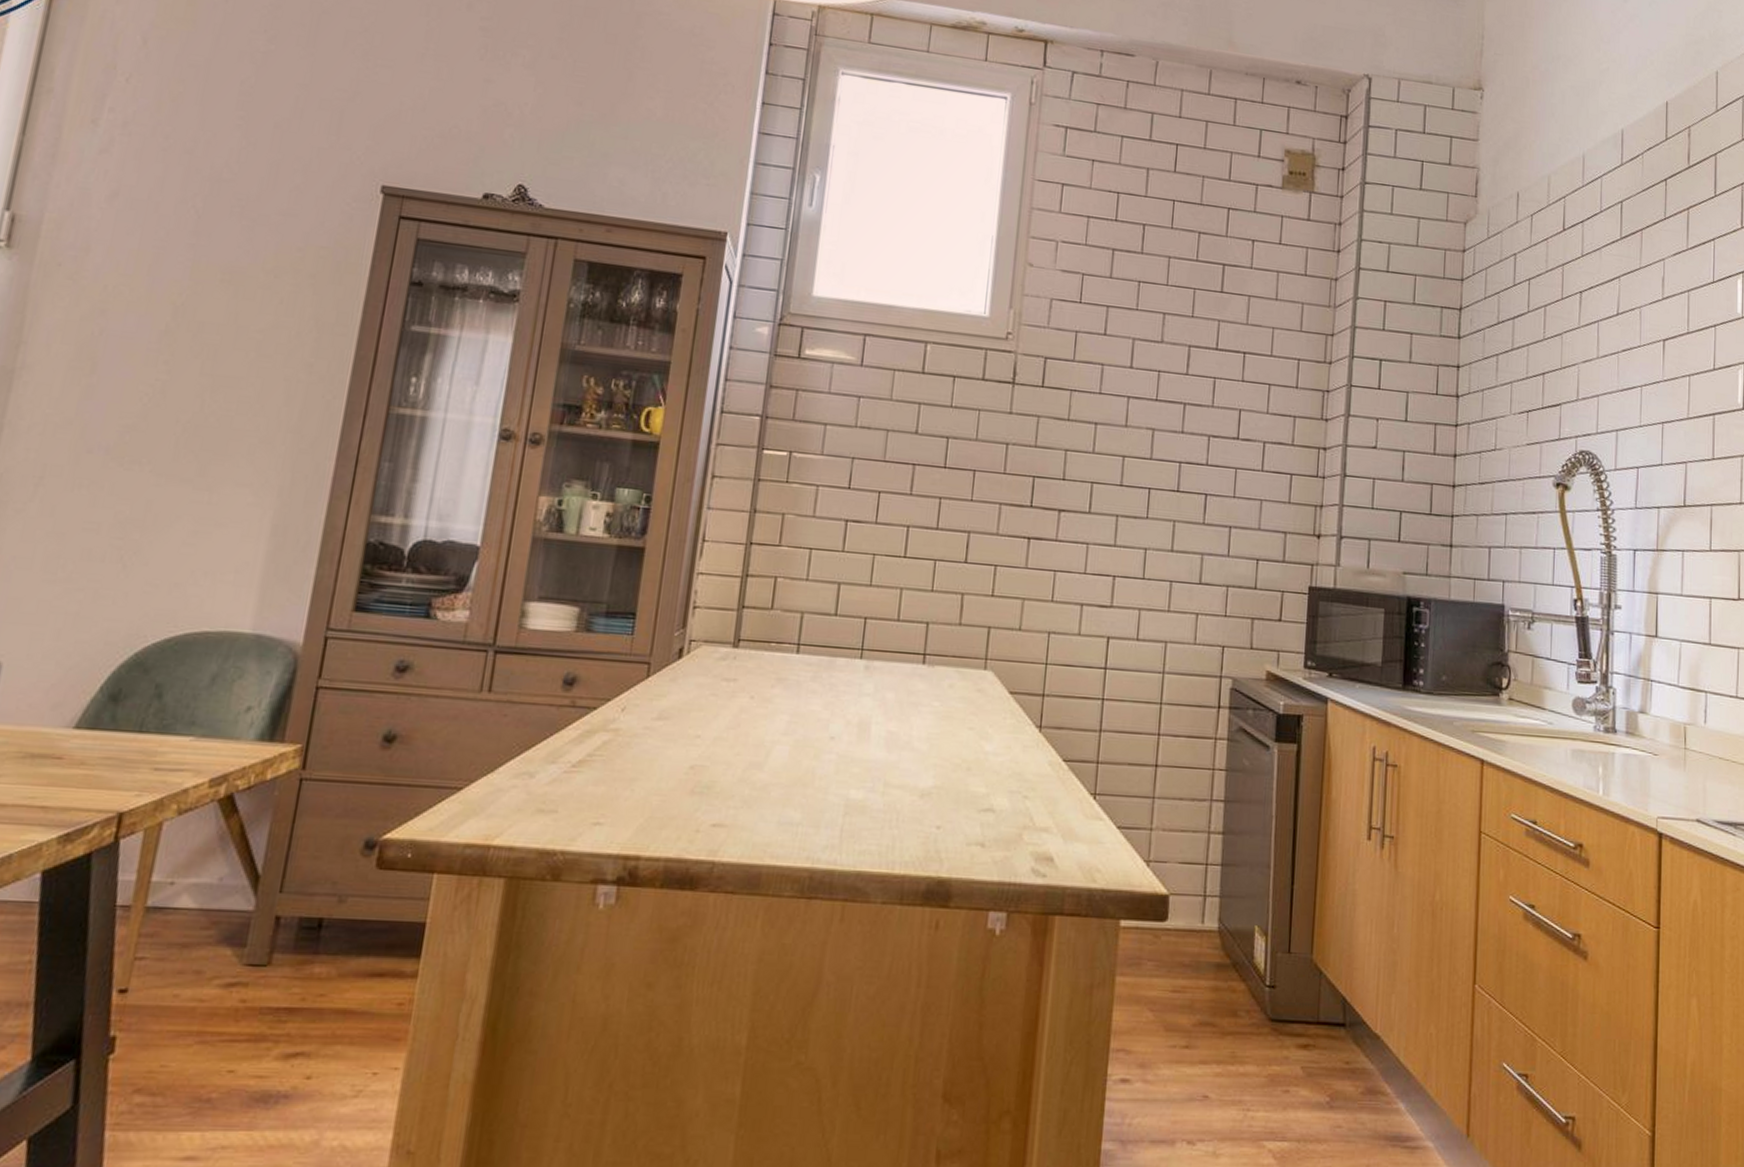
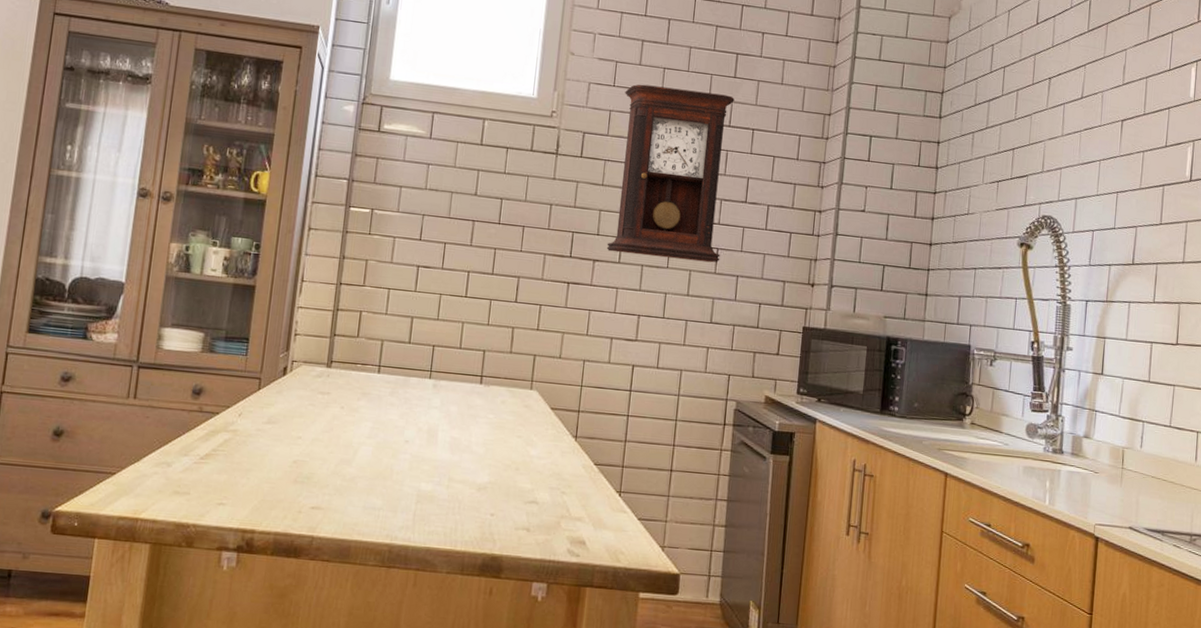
pendulum clock: none [1074,300,1222,512] -> present [606,84,735,263]

